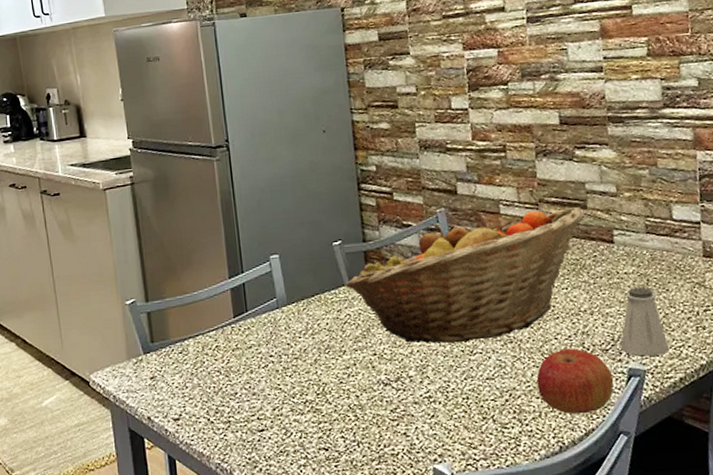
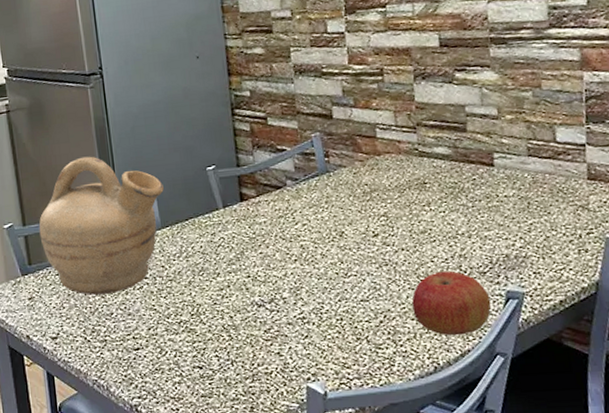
teapot: none [162,230,290,374] -> present [39,156,164,295]
fruit basket: present [345,206,585,344] -> none [219,129,464,267]
saltshaker: present [620,287,670,357] -> none [498,210,550,279]

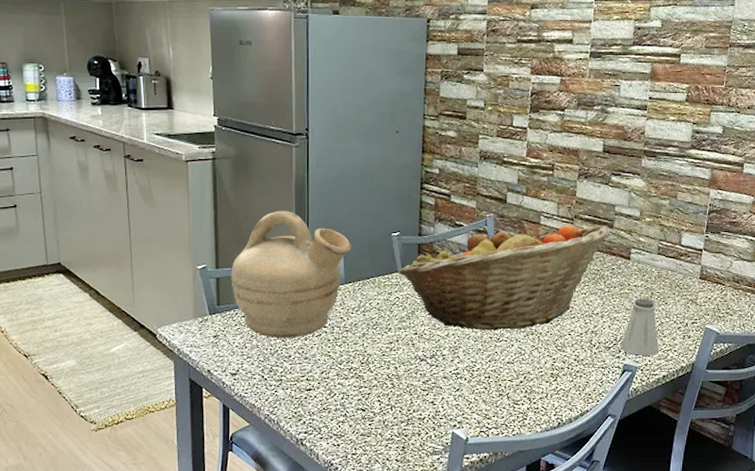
fruit basket: none [219,129,464,267] -> present [398,224,610,331]
apple: present [411,271,491,336] -> none [548,343,611,398]
saltshaker: none [498,210,550,279] -> present [621,299,660,356]

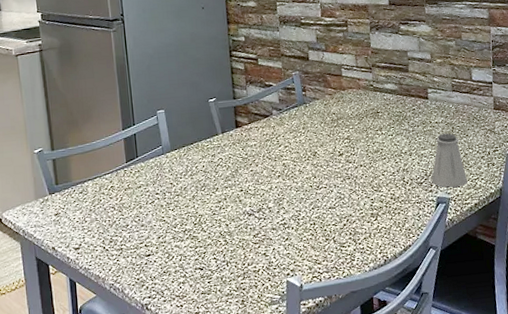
teapot: present [231,210,351,338] -> none [65,90,173,210]
fruit basket: present [398,224,610,331] -> none [218,70,407,181]

